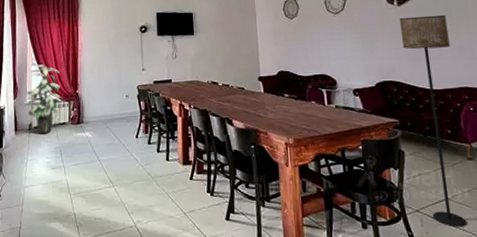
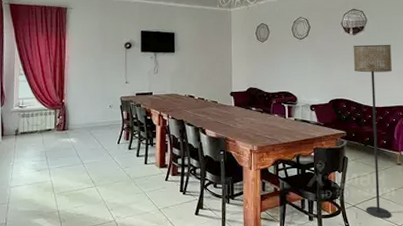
indoor plant: present [25,64,61,134] -> none [12,75,47,139]

